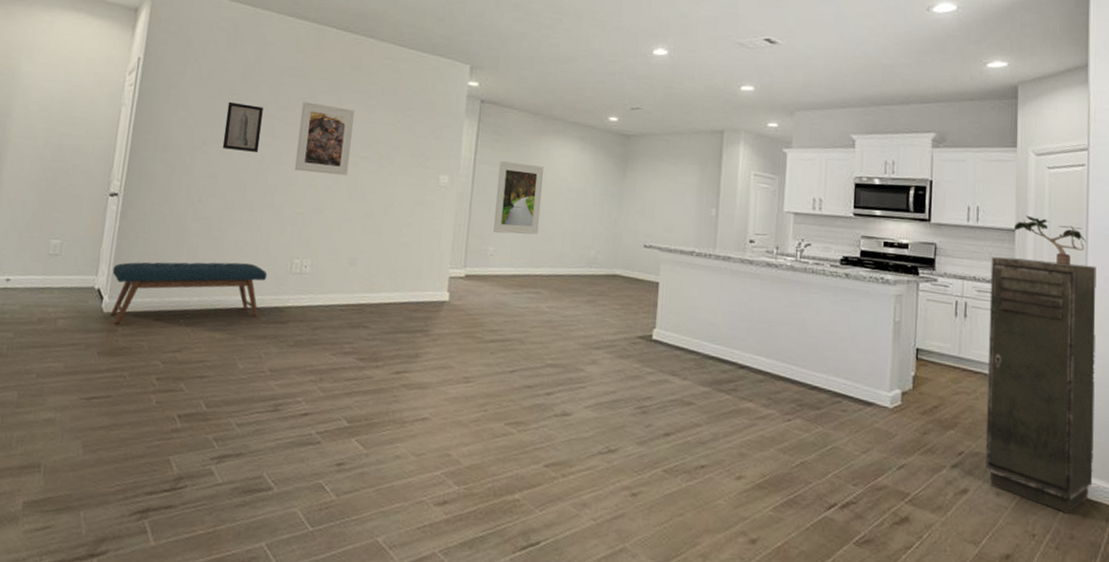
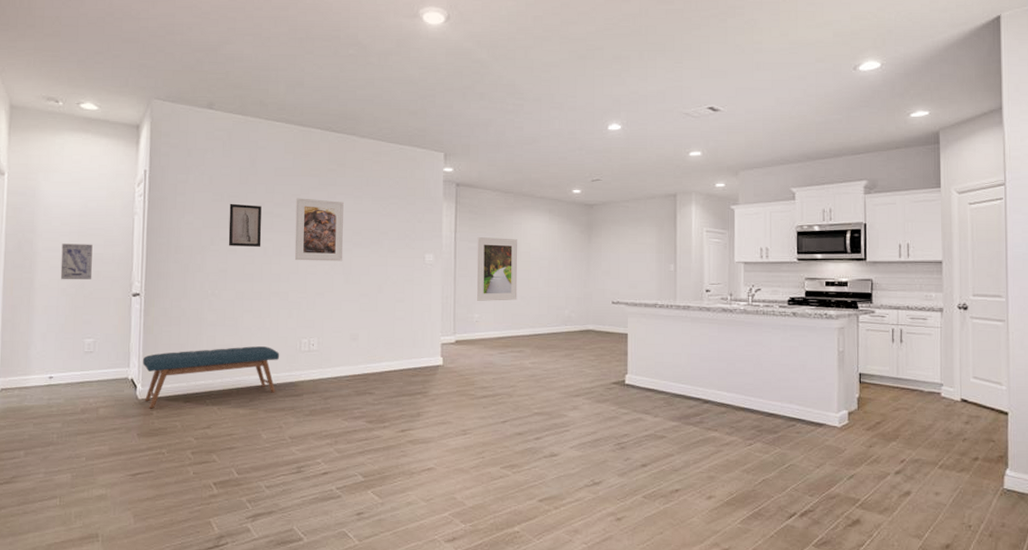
wall art: none [31,131,72,173] -> present [60,243,93,280]
storage cabinet: present [984,256,1097,513] -> none [922,286,1020,505]
potted plant: present [1014,215,1087,266] -> none [942,248,1007,290]

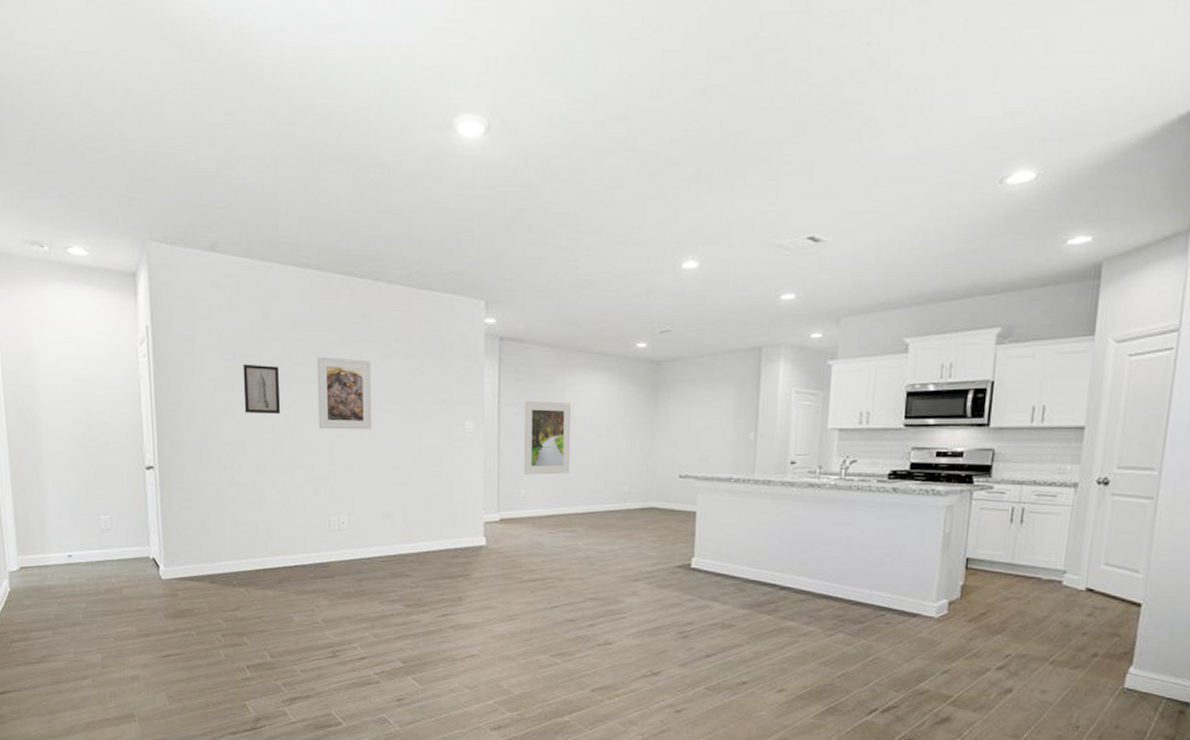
wall art: present [60,243,93,280] -> none [65,411,100,452]
bench: present [142,346,280,409] -> none [162,524,308,590]

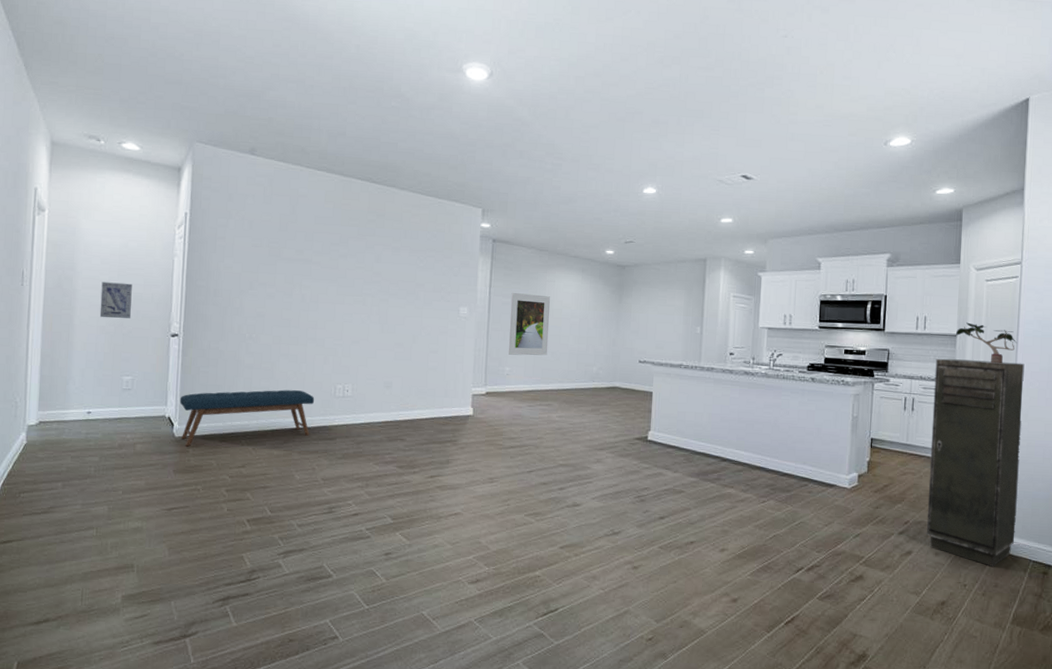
wall art: none [65,411,100,452] -> present [99,282,132,319]
bench: none [162,524,308,590] -> present [179,389,315,447]
wall art: present [243,364,281,414] -> none [266,249,301,293]
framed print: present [317,356,372,430] -> none [332,246,382,311]
storage cabinet: none [1031,457,1174,705] -> present [926,358,1025,567]
potted plant: none [1084,410,1166,461] -> present [956,322,1017,364]

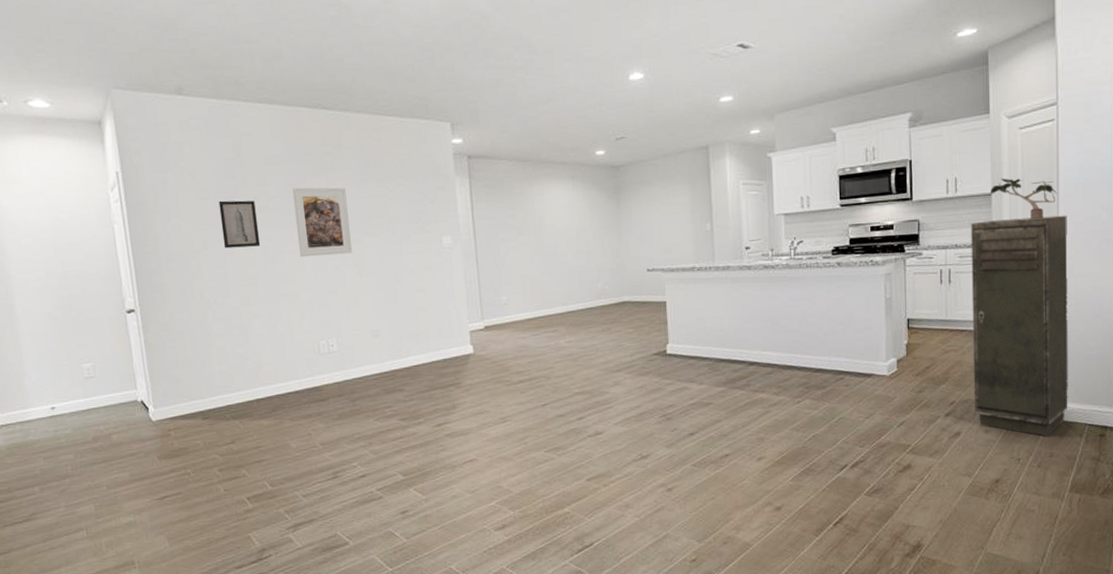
wall art: present [99,282,132,319] -> none [37,260,78,303]
bench: present [179,389,315,447] -> none [149,352,299,430]
wall art: none [266,249,301,293] -> present [218,200,261,249]
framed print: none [332,246,382,311] -> present [292,187,353,258]
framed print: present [509,293,550,356] -> none [497,211,546,282]

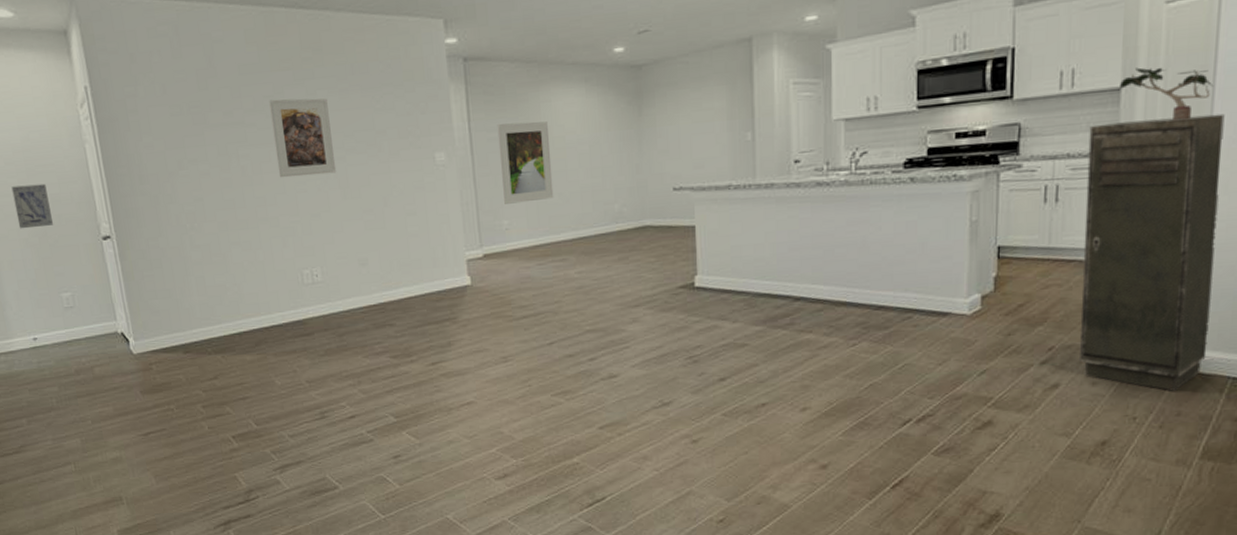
wall art: none [37,260,78,303] -> present [11,183,53,229]
wall art: present [218,200,261,249] -> none [191,115,238,169]
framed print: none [497,211,546,282] -> present [497,121,554,204]

